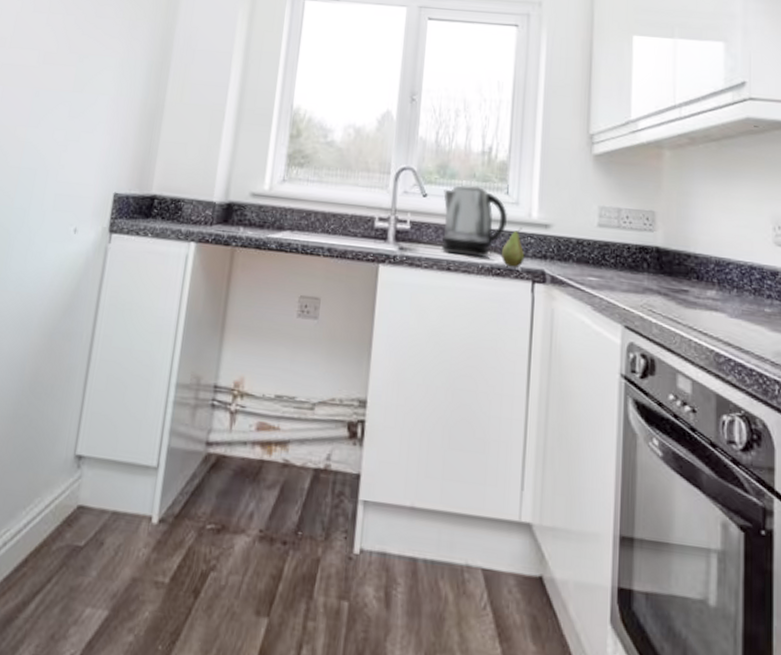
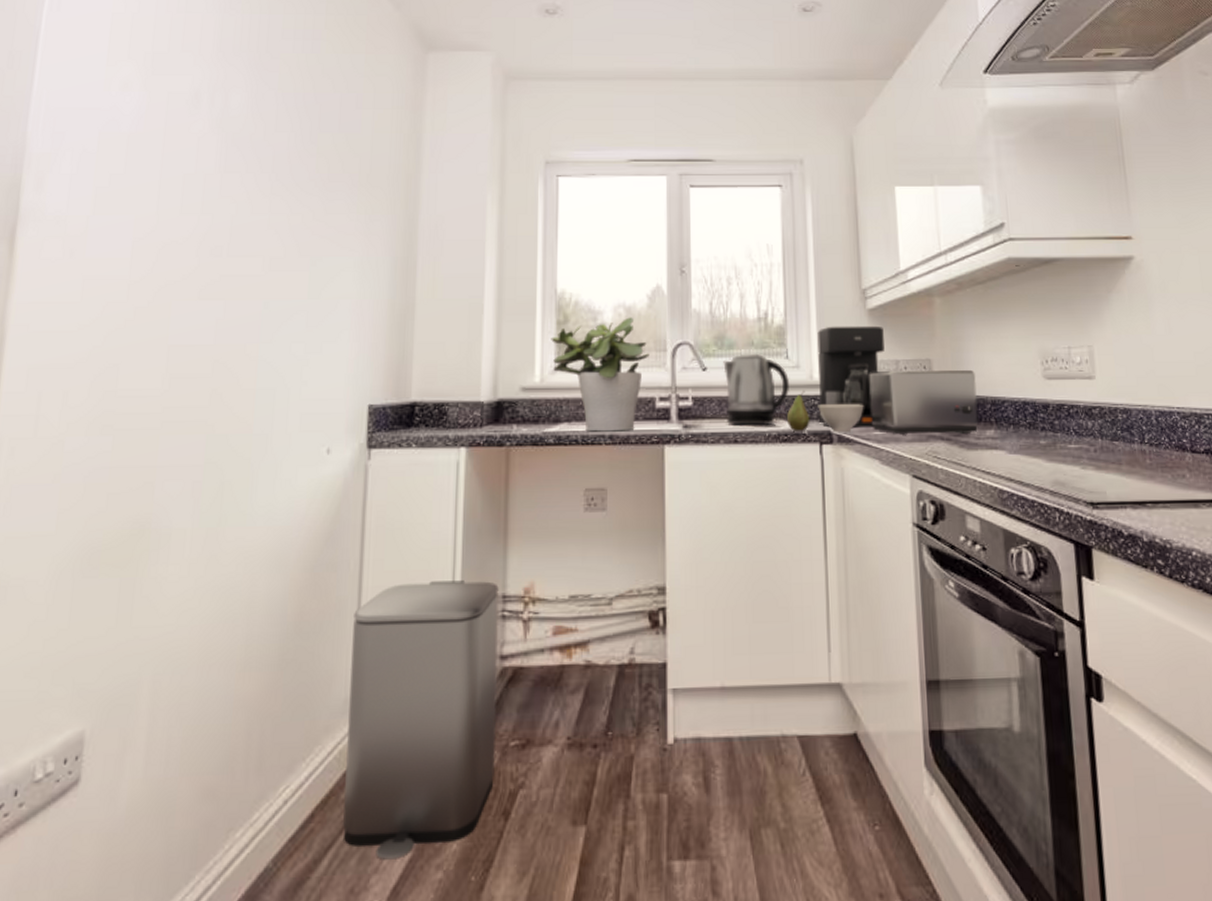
pedal bin: none [51,360,212,616] -> present [343,580,499,860]
potted plant: none [282,138,374,246] -> present [551,317,649,432]
coffee maker: none [533,167,608,272] -> present [817,325,885,427]
bowl: none [533,243,581,275] -> present [818,403,864,433]
toaster: none [587,217,701,291] -> present [869,369,979,435]

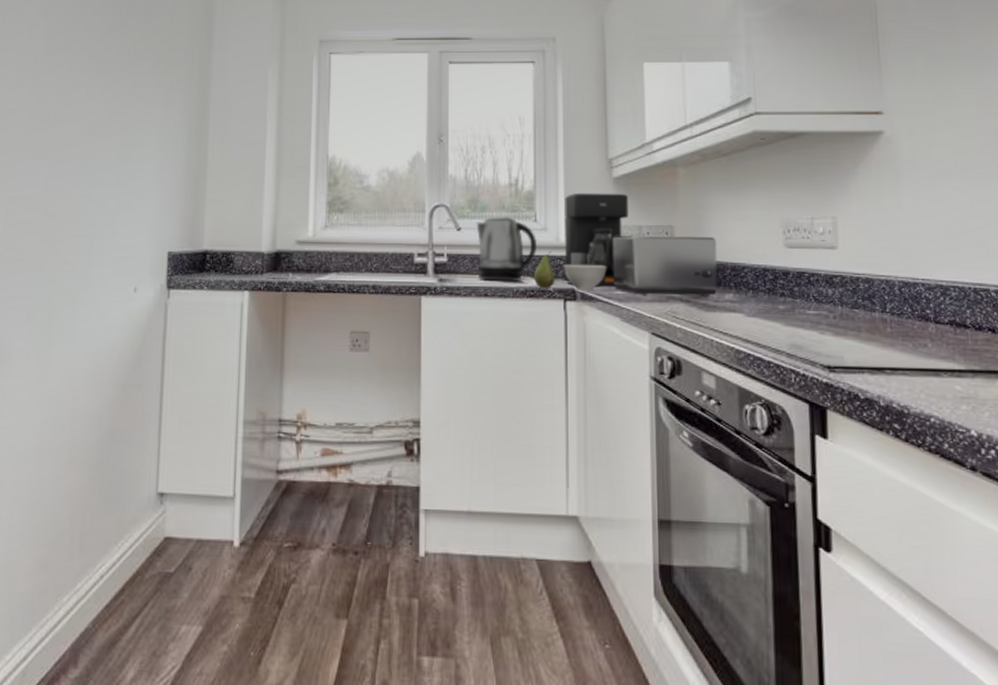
pedal bin: present [343,580,499,860] -> none [147,404,276,632]
potted plant: present [551,317,649,432] -> none [322,181,409,282]

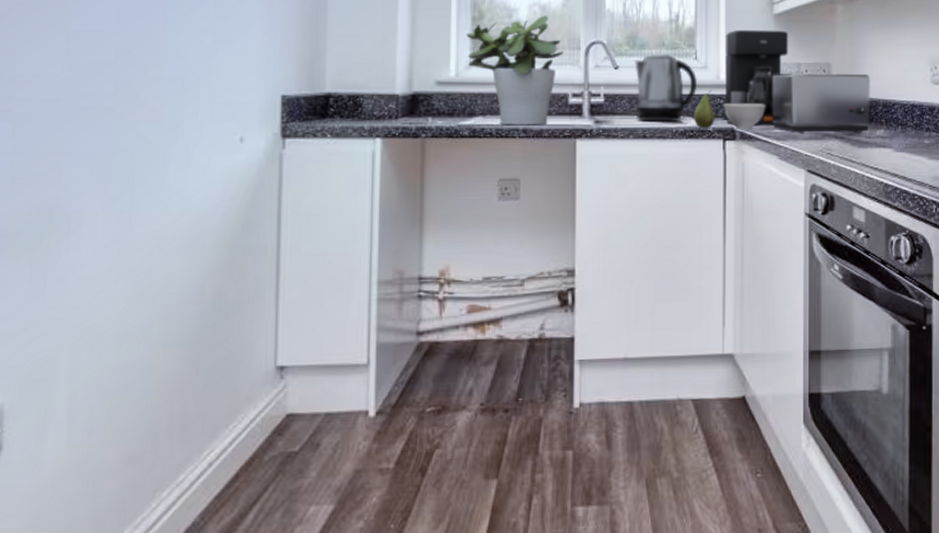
potted plant: none [322,181,409,282] -> present [466,15,563,125]

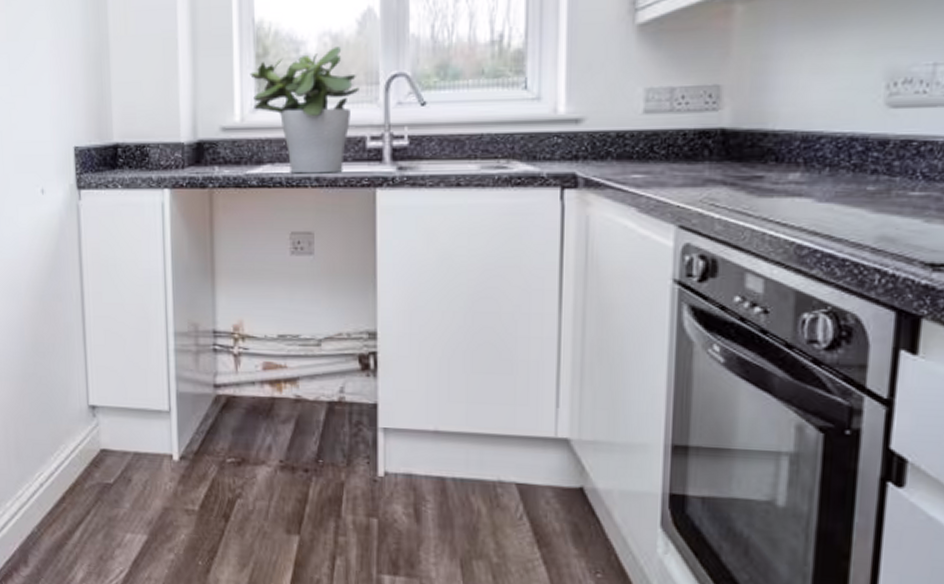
kettle: present [635,53,698,121] -> none [446,84,528,167]
fruit: present [693,90,715,129] -> none [521,126,551,175]
coffee maker: present [723,29,788,125] -> none [561,44,657,169]
bowl: present [723,102,766,130] -> none [561,141,622,176]
toaster: present [772,73,870,133] -> none [630,97,783,178]

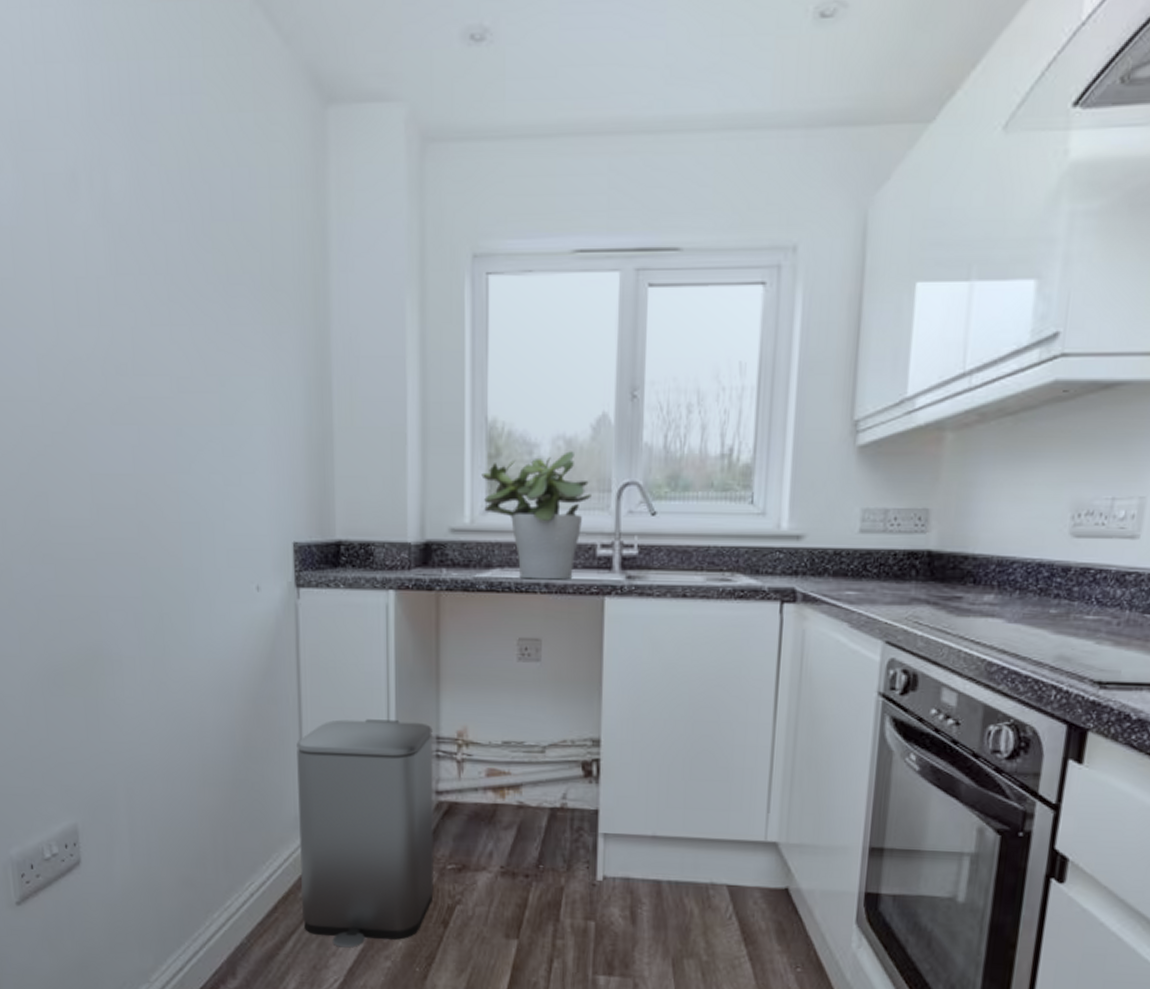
pedal bin: none [80,314,214,540] -> present [296,719,434,948]

